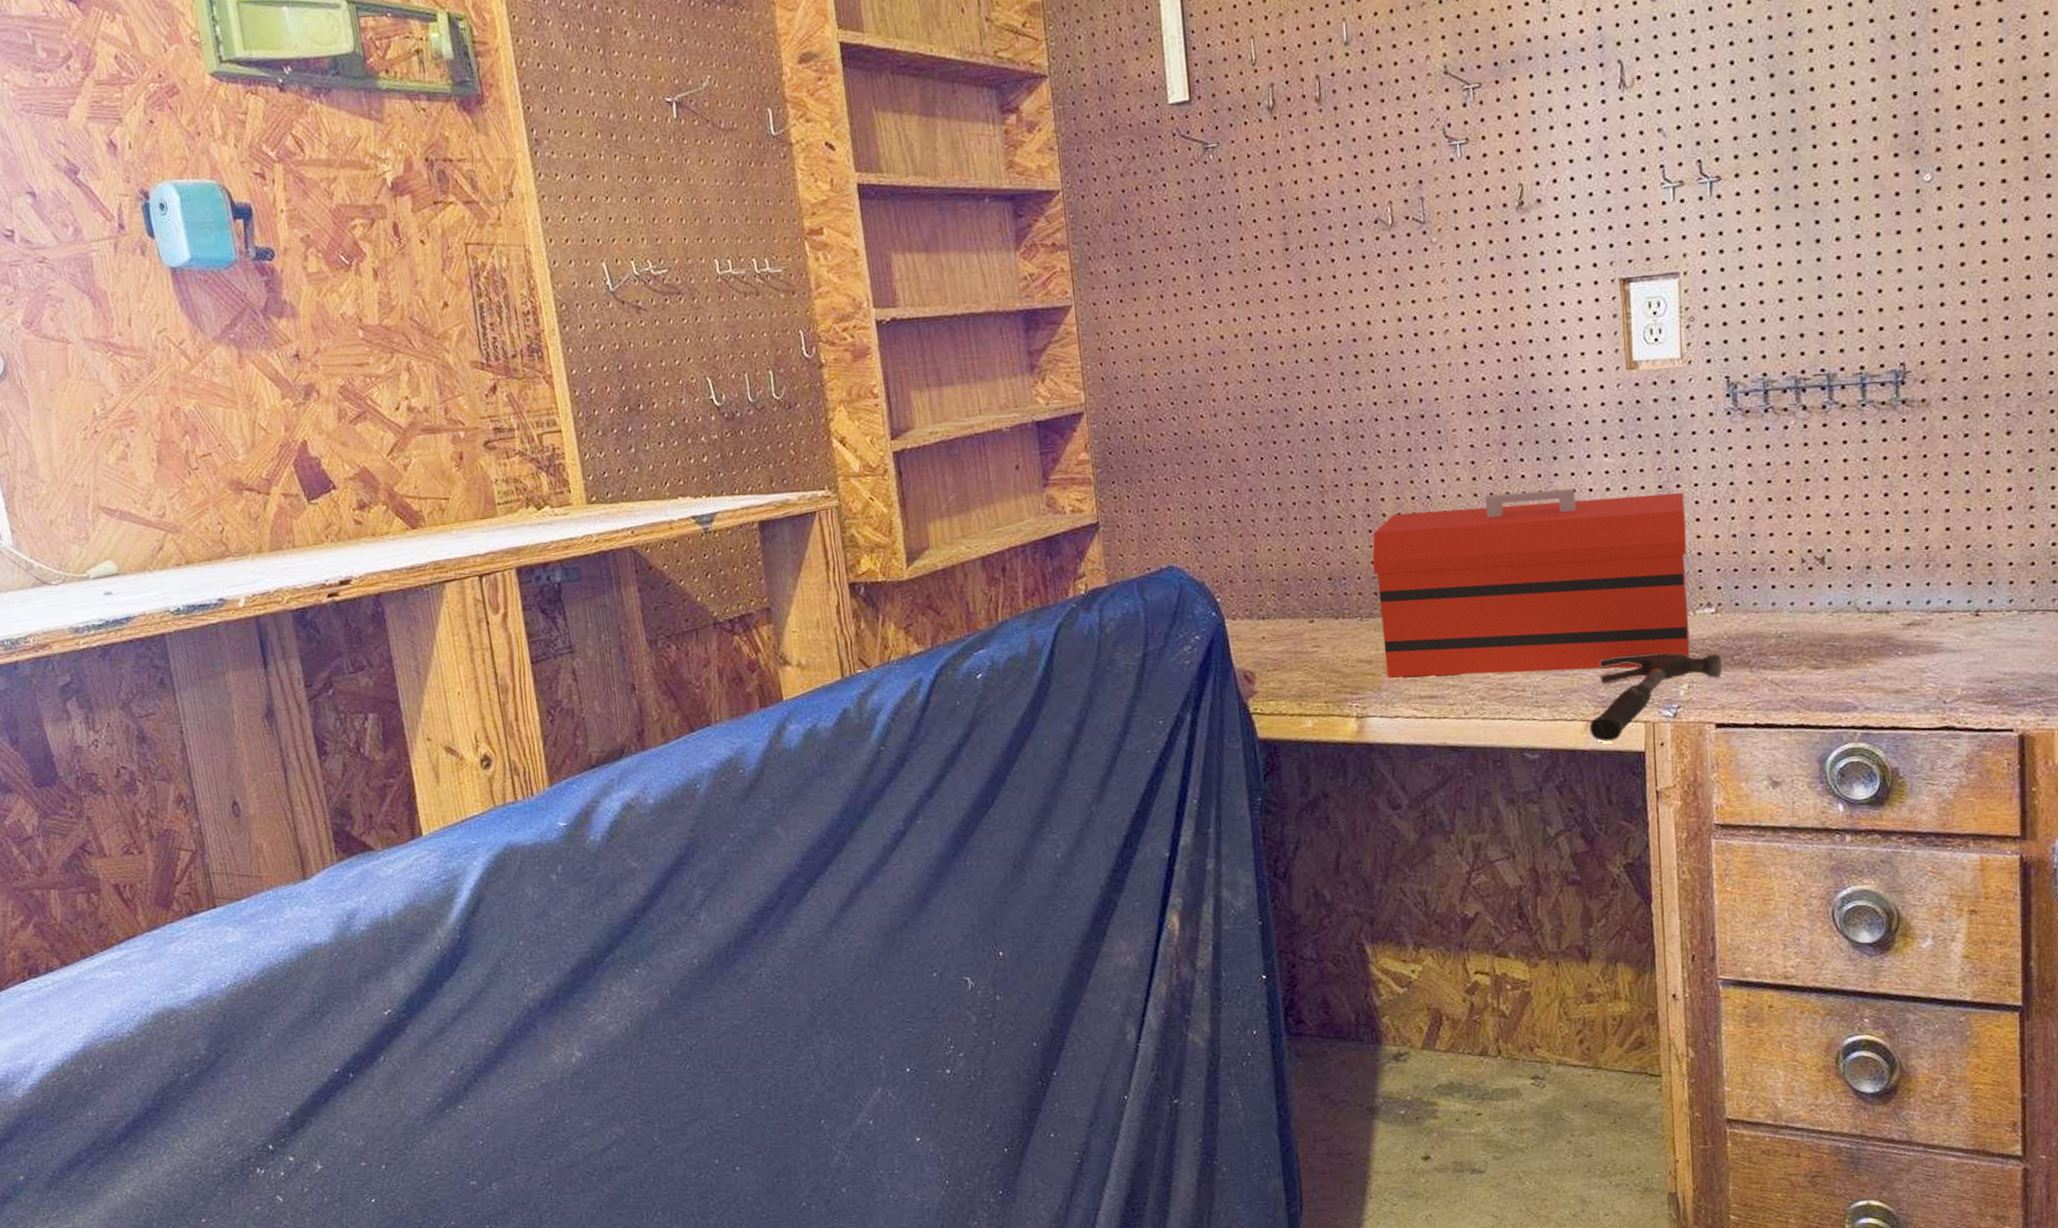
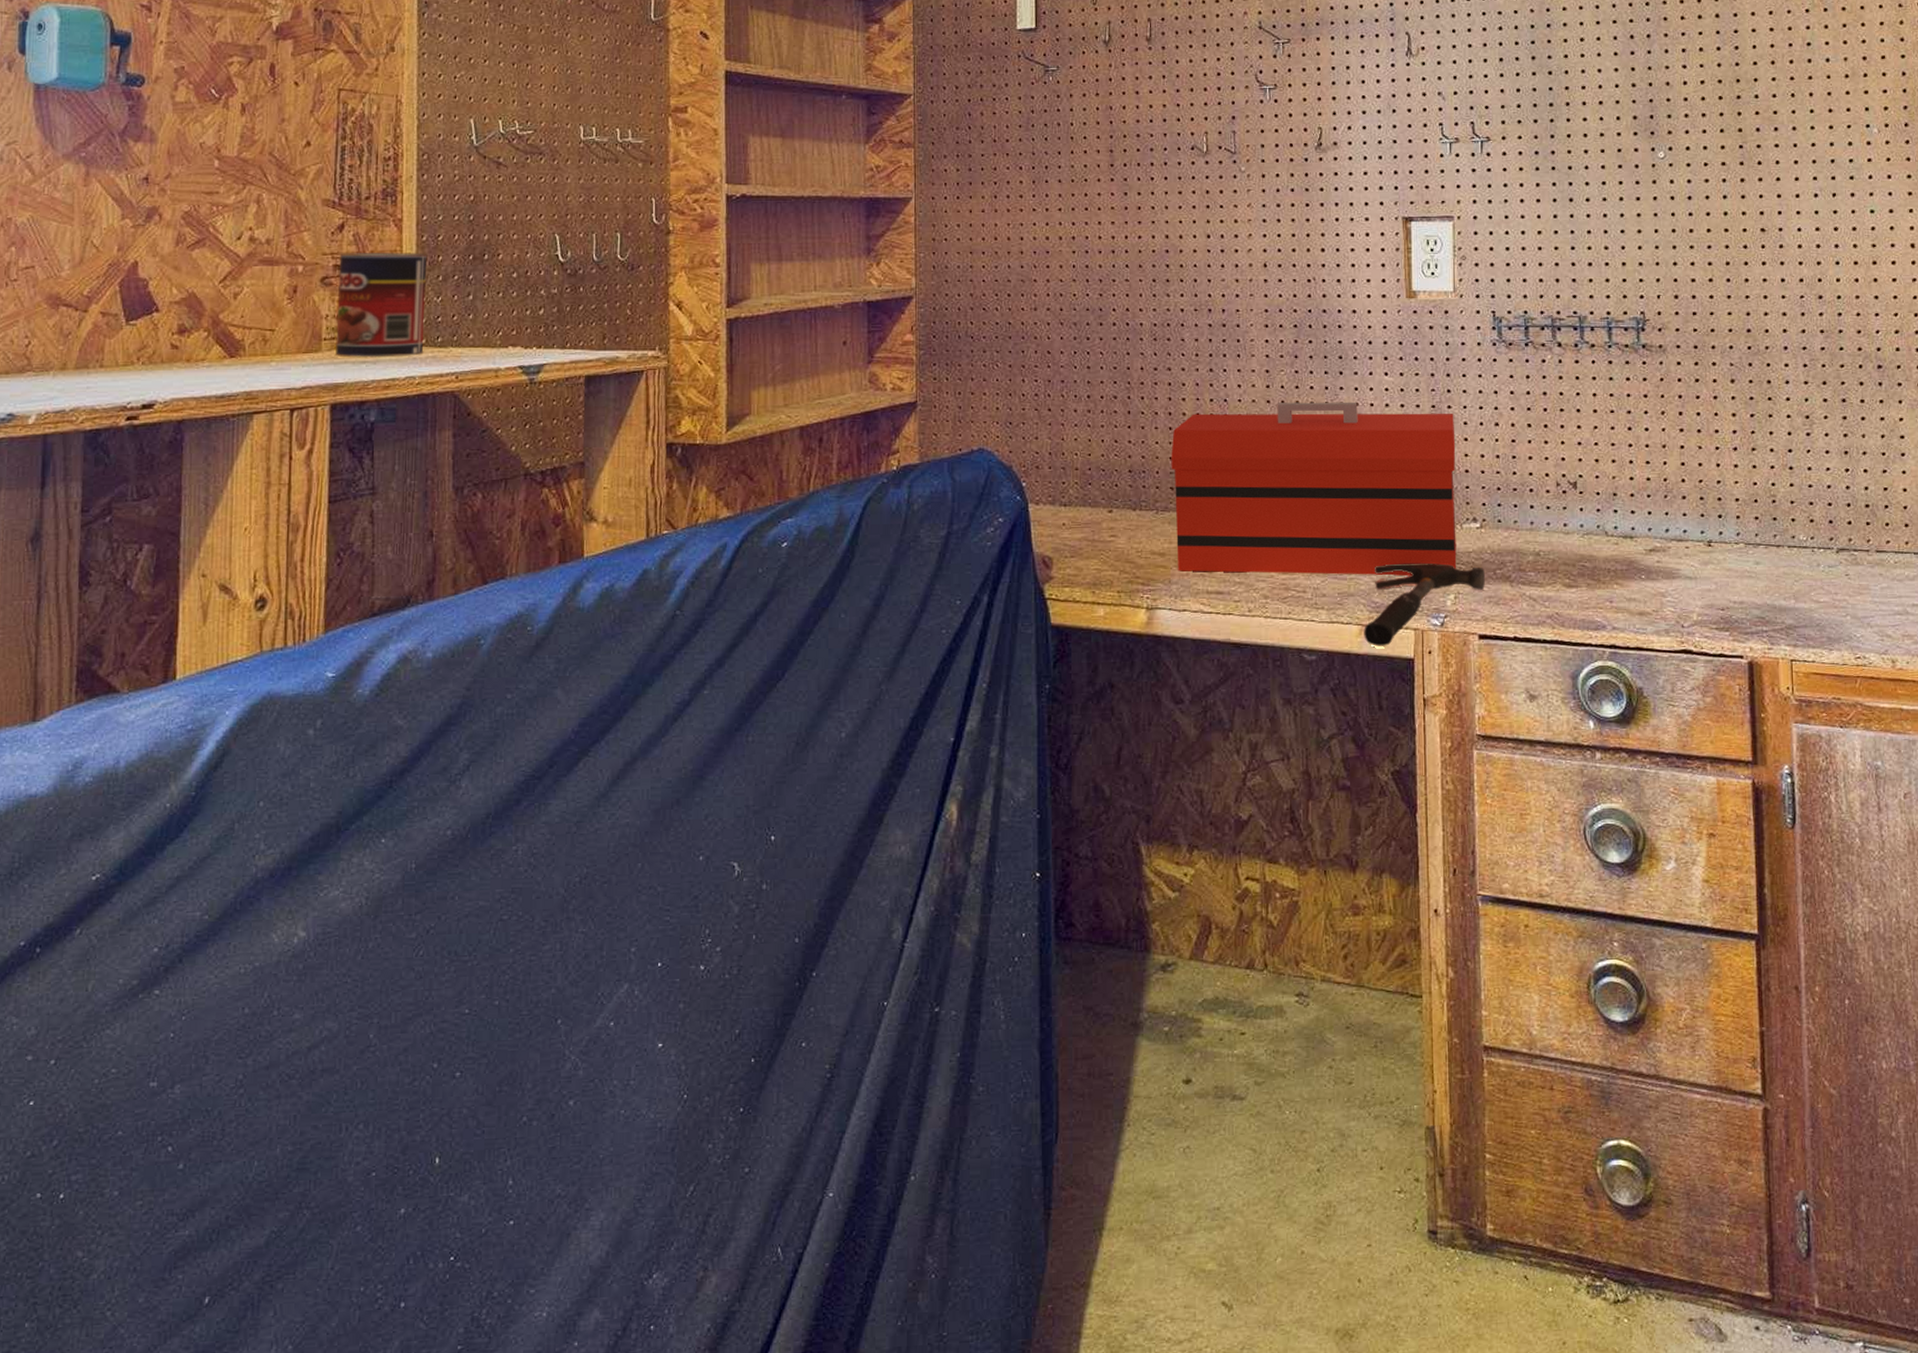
can: none [497,408,597,521] -> present [334,253,428,358]

